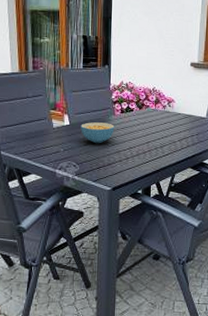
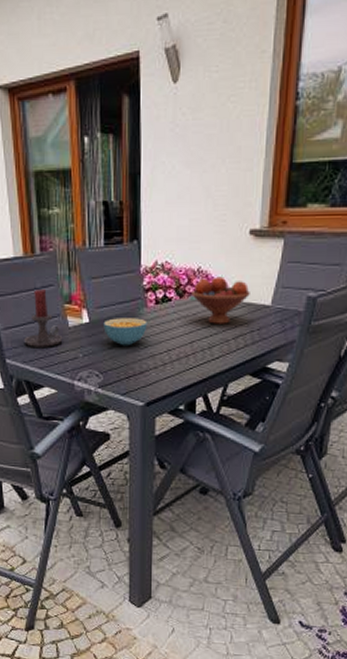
candle holder: none [16,98,48,143] -> present [23,290,63,347]
fruit bowl: none [148,95,191,130] -> present [192,276,250,324]

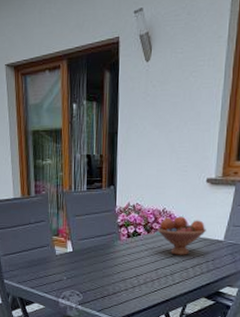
candle holder: present [23,290,63,347] -> none [19,224,51,271]
cereal bowl: present [103,318,147,346] -> none [84,248,120,272]

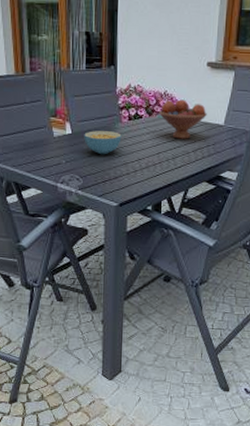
cereal bowl: none [84,248,120,272] -> present [84,131,122,155]

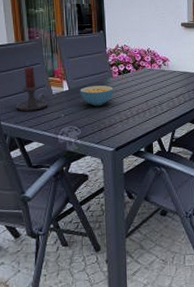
candle holder: none [13,104,49,154] -> present [15,67,48,111]
fruit bowl: present [159,99,207,139] -> none [144,54,185,88]

